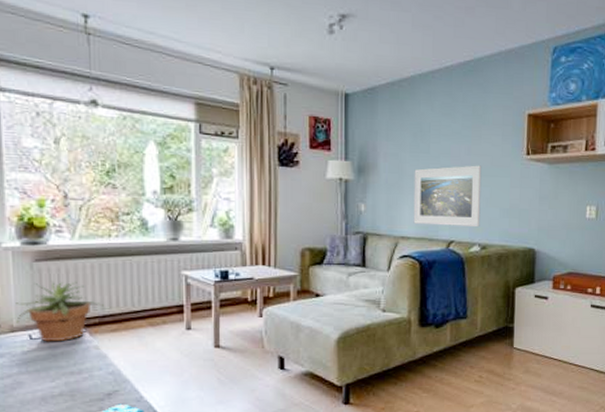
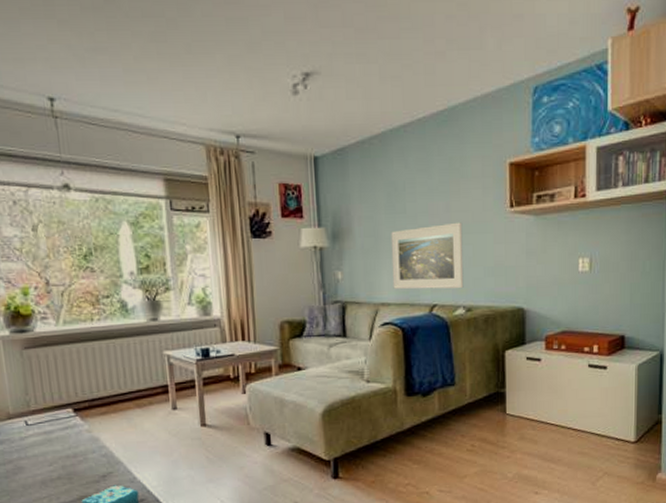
potted plant: present [15,281,104,342] -> none [10,366,92,428]

